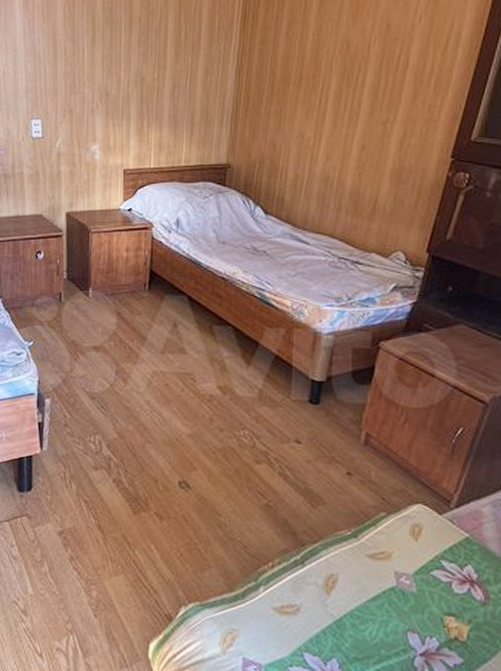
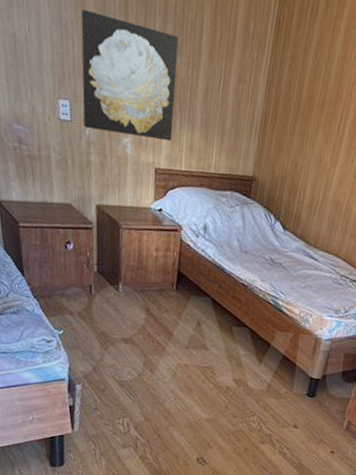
wall art: none [52,38,144,142] -> present [81,9,179,142]

